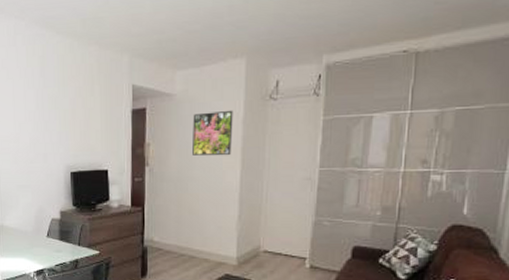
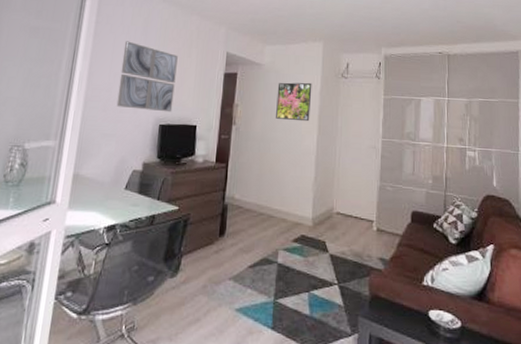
wall art: none [23,85,82,159] -> present [116,41,178,112]

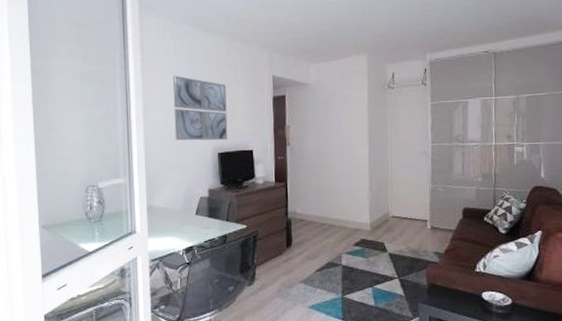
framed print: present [276,82,312,122] -> none [326,97,360,136]

